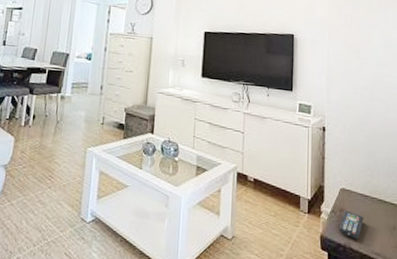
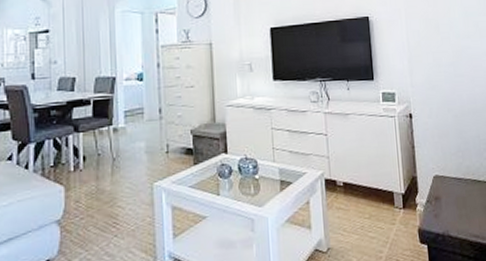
remote control: present [338,210,364,240] -> none [435,197,460,226]

